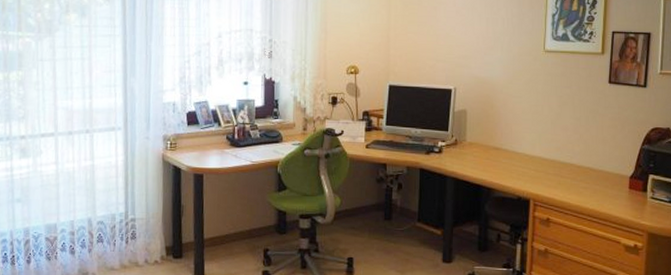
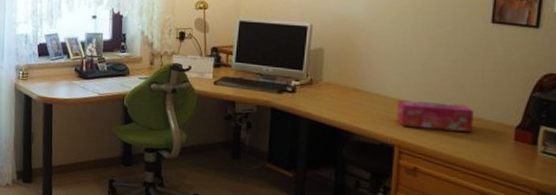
tissue box: none [531,157,596,183] -> present [397,100,474,132]

